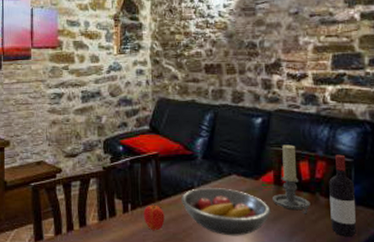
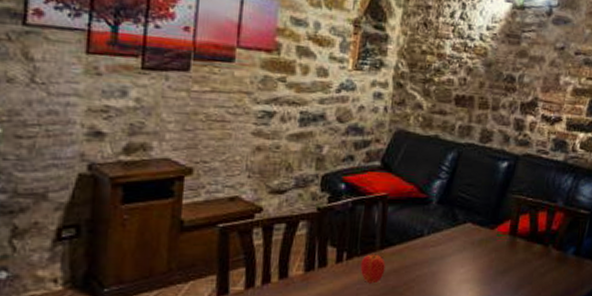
fruit bowl: present [180,187,271,236] -> none [406,235,502,290]
candle holder: present [271,145,311,215] -> none [504,193,542,267]
wine bottle: present [329,154,356,237] -> none [557,206,586,290]

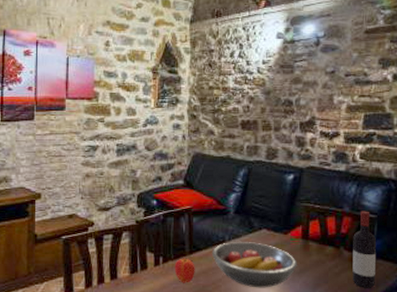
fruit bowl: none [406,235,502,290] -> present [211,241,297,288]
wine bottle: none [557,206,586,290] -> present [352,211,376,288]

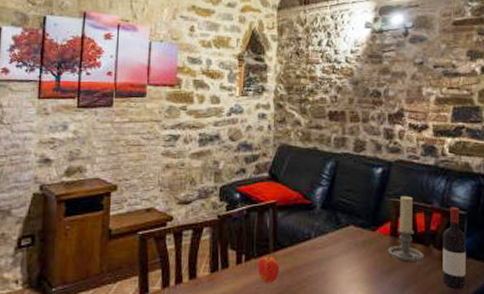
fruit bowl: present [211,241,297,288] -> none [296,238,386,289]
candle holder: none [299,201,335,268] -> present [387,196,424,267]

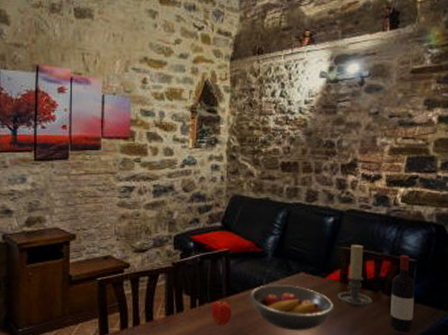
fruit bowl: none [296,238,386,289] -> present [248,284,335,331]

